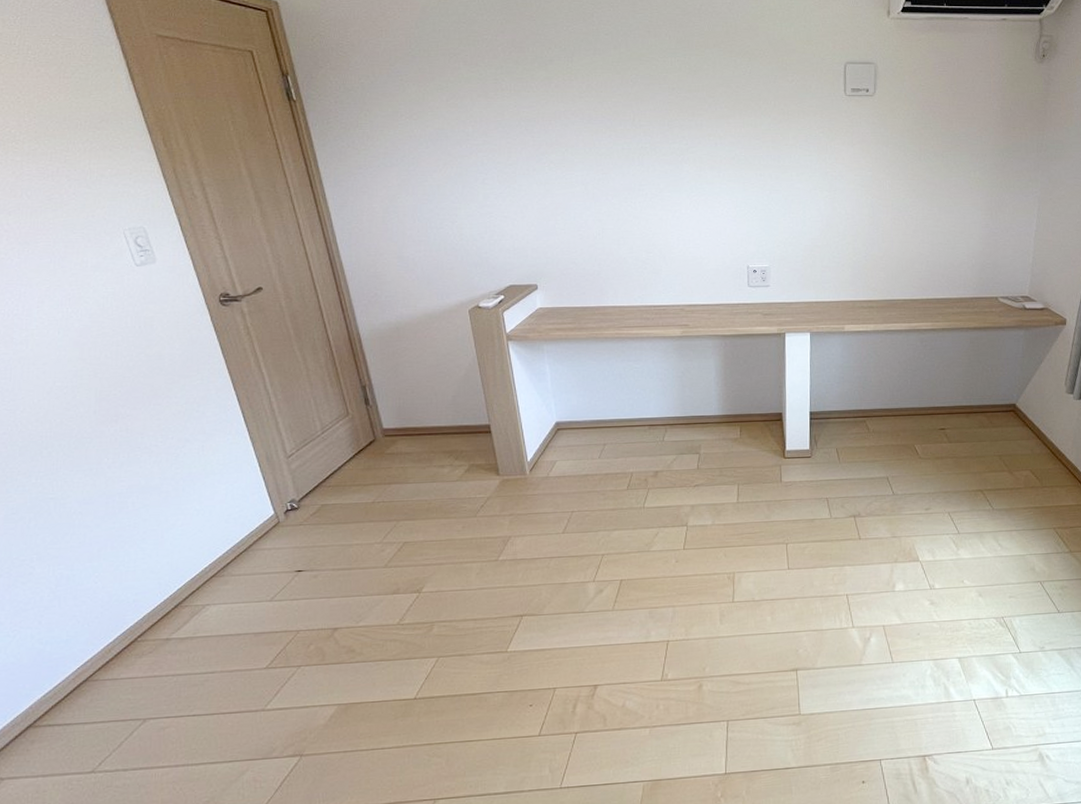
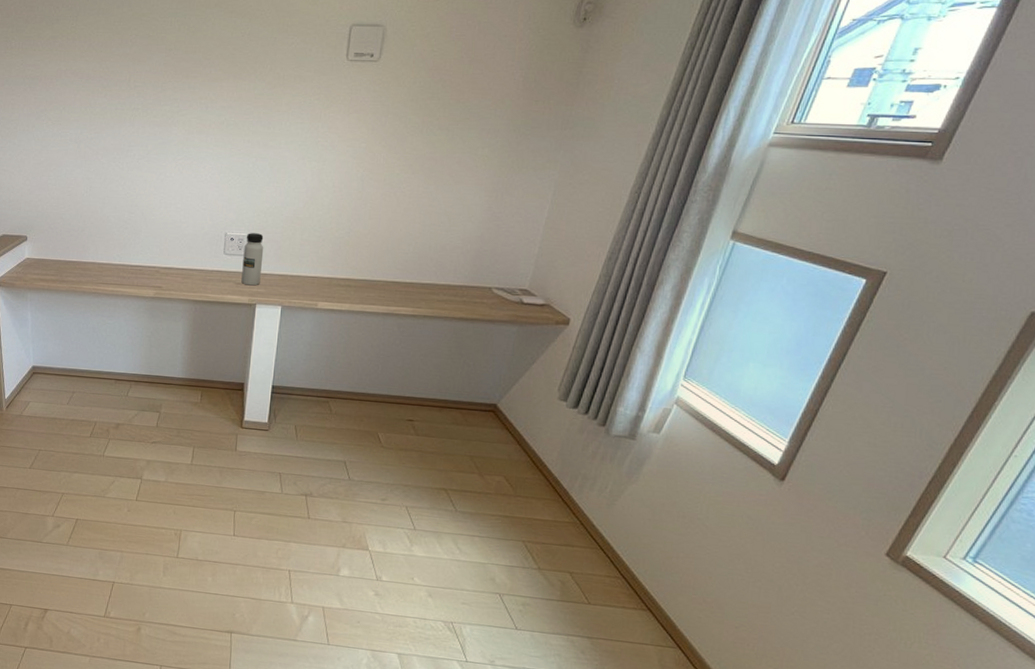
water bottle: none [767,263,787,315] -> present [241,233,264,286]

